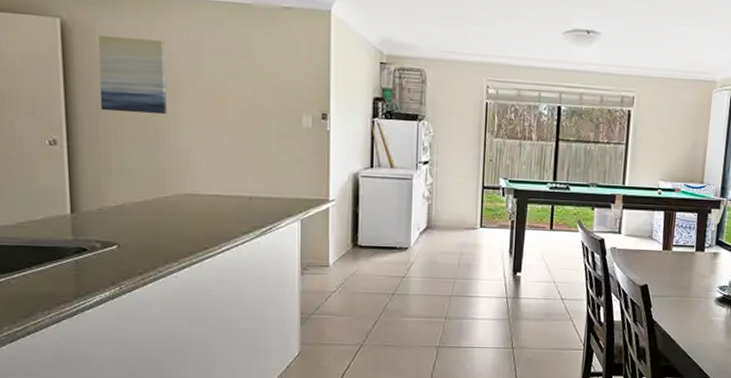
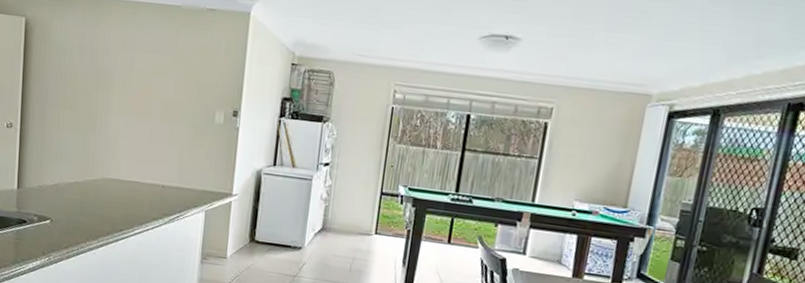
wall art: present [98,35,167,115] -> none [49,32,105,106]

